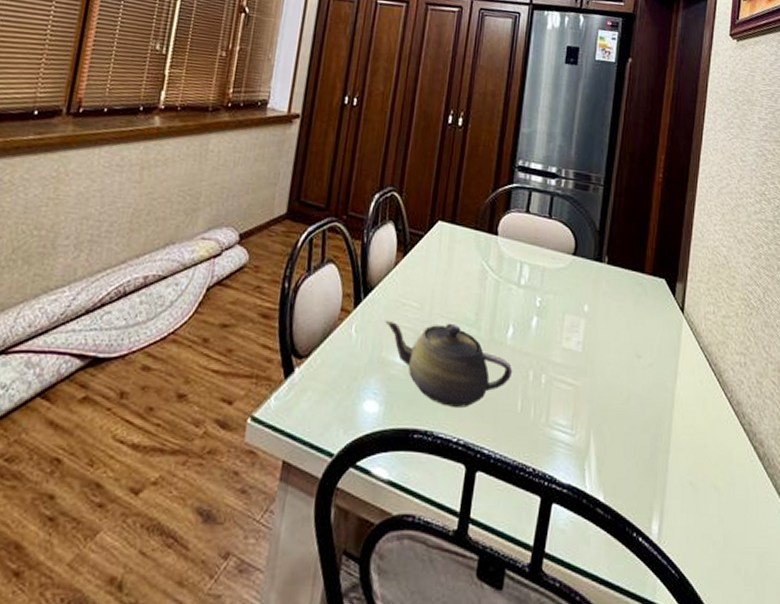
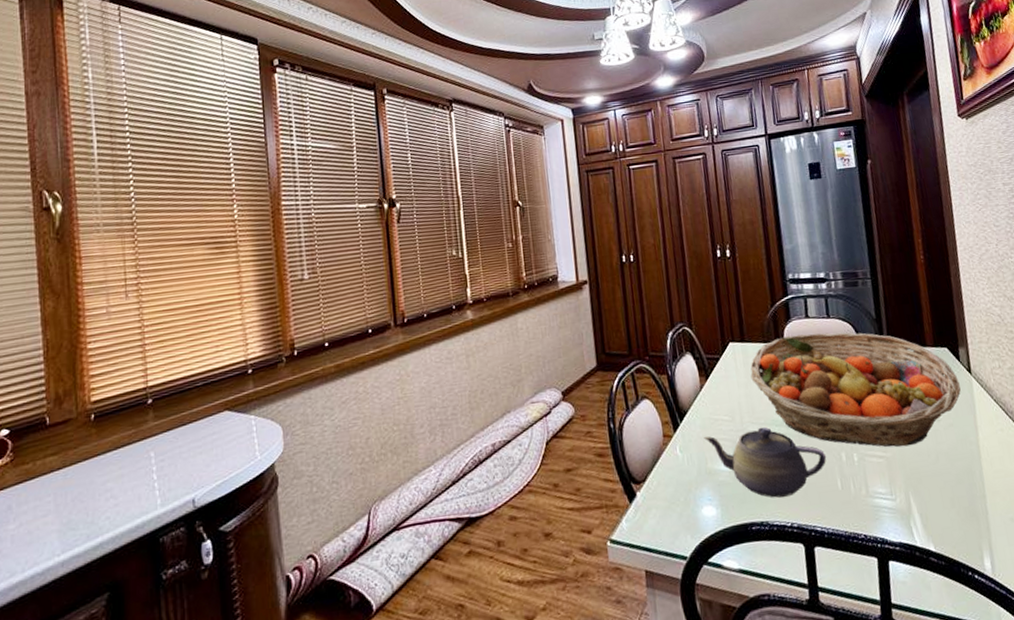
fruit basket: none [452,228,669,379] -> present [750,332,961,447]

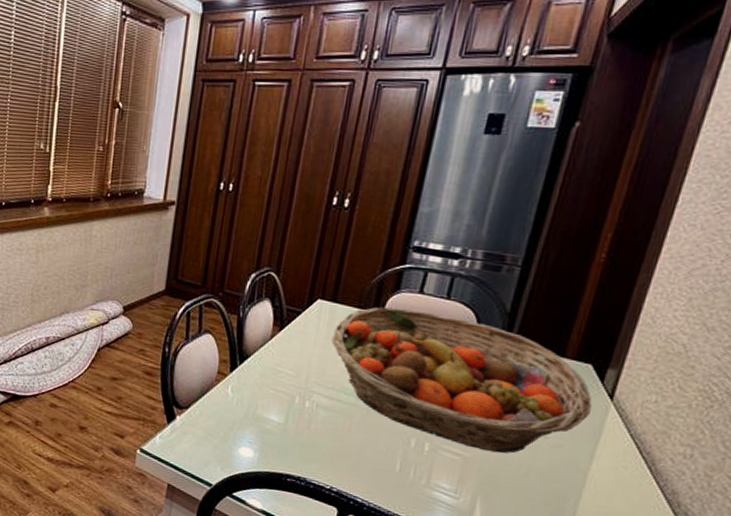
teapot: present [704,427,827,498] -> none [260,385,393,463]

